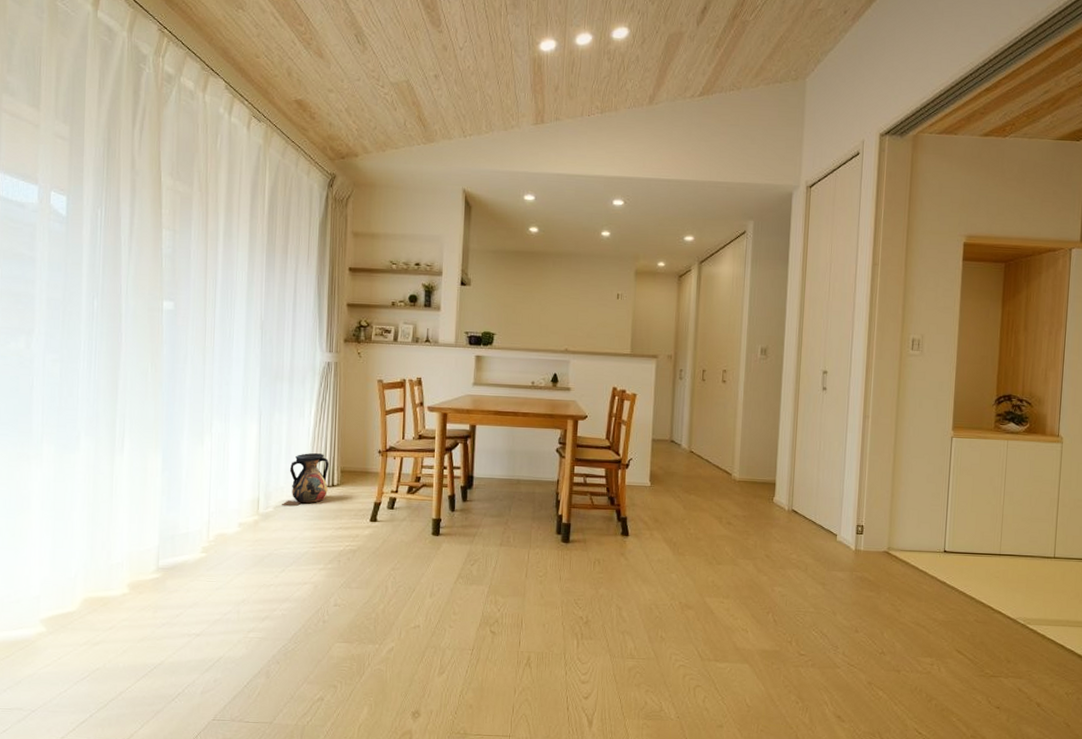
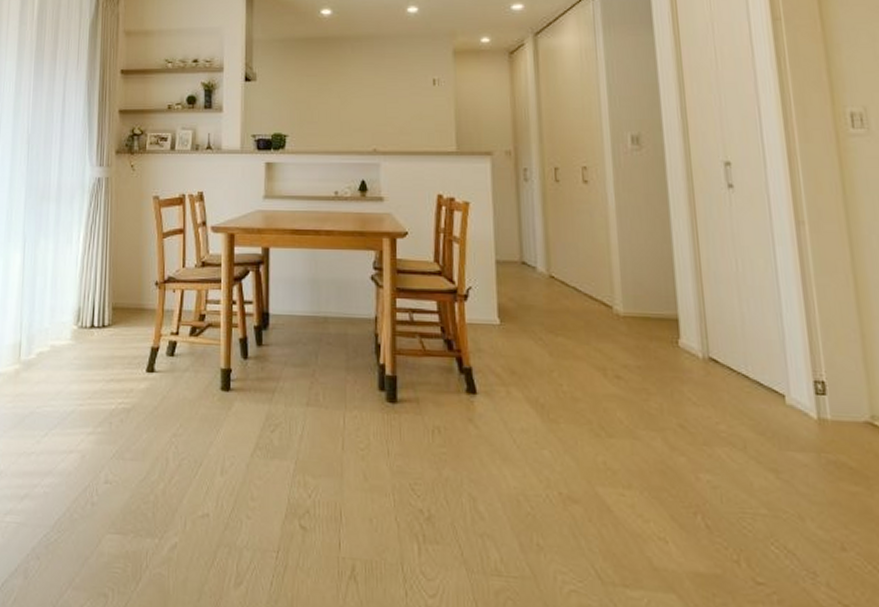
vase: present [282,452,330,506] -> none [46,285,100,352]

